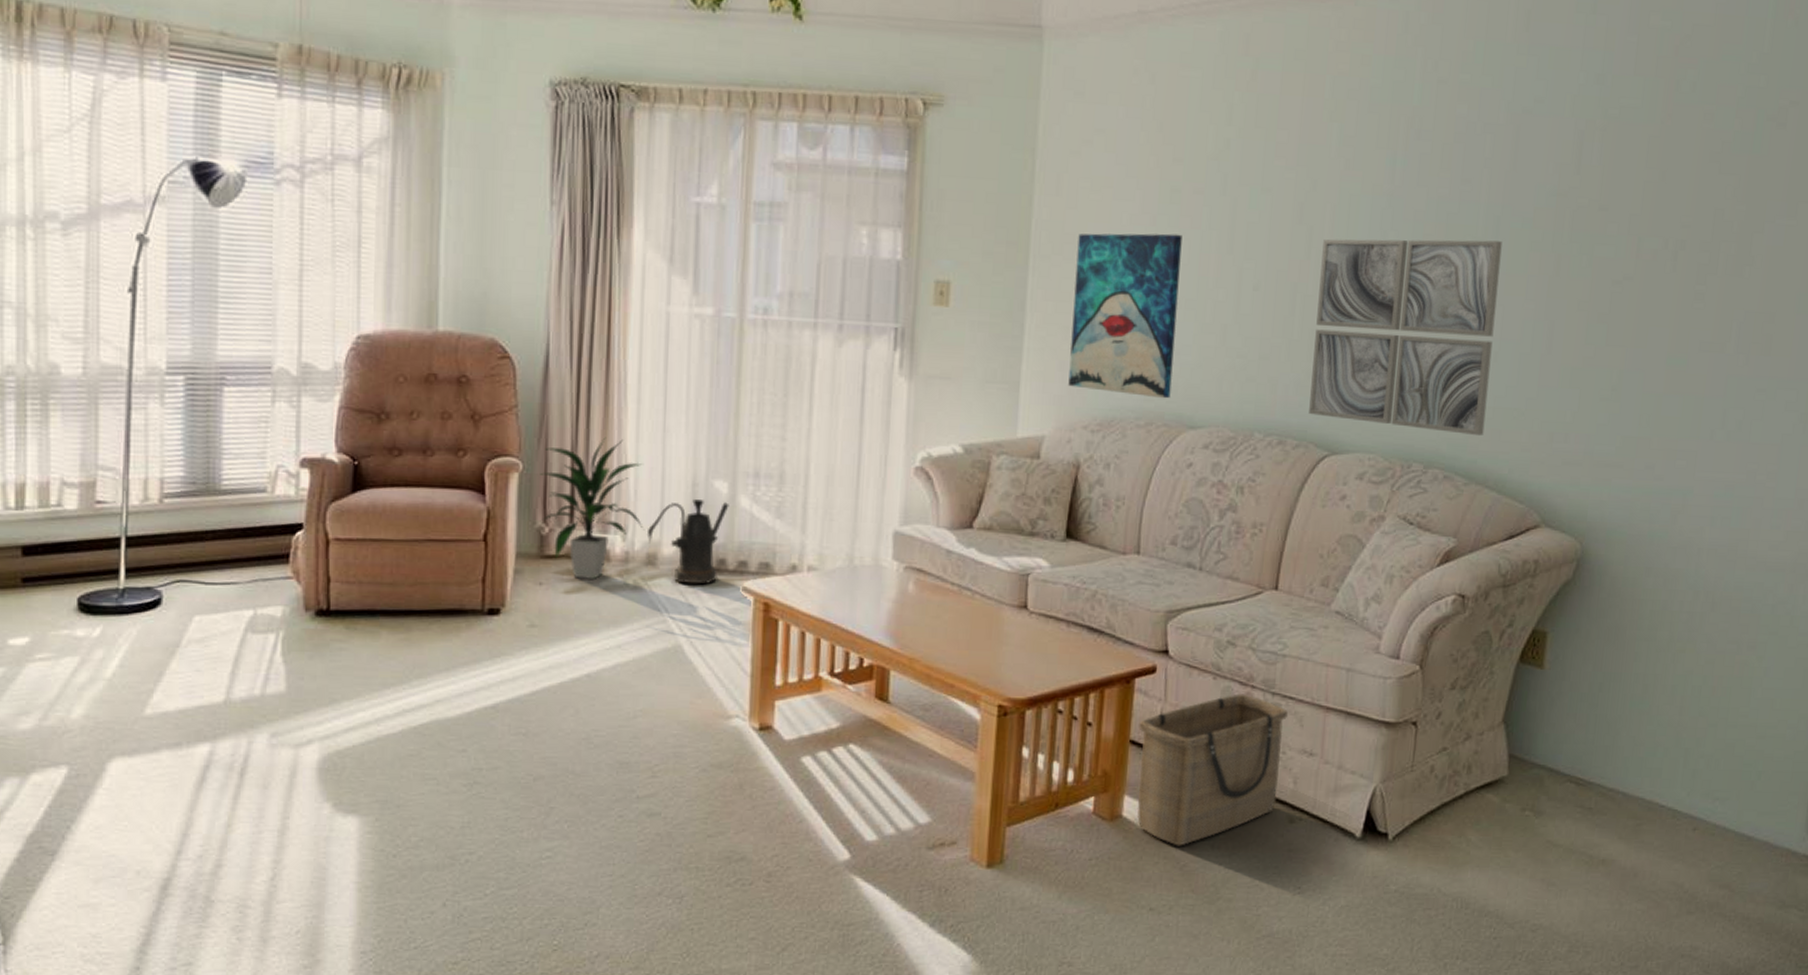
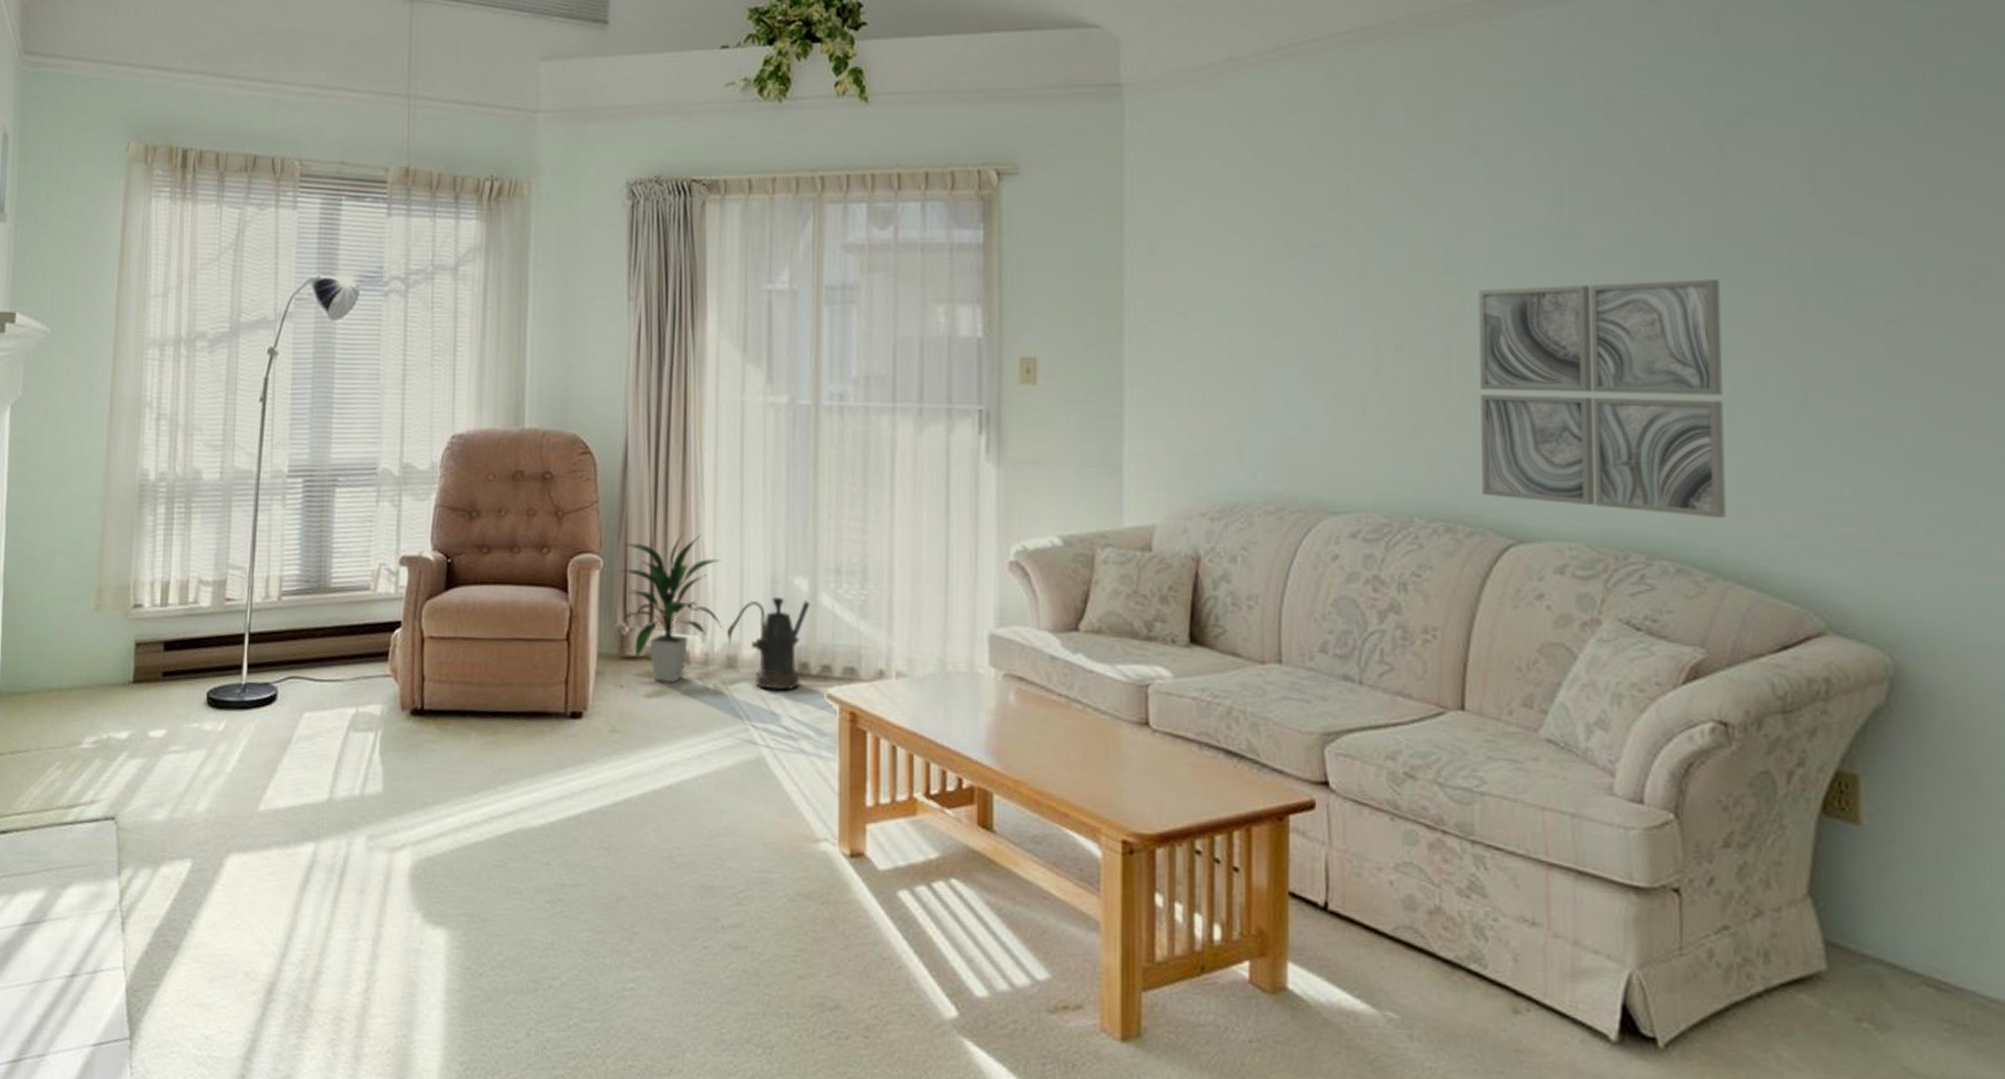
wall art: present [1068,233,1183,399] -> none [1179,293,1304,481]
basket: present [1137,693,1289,846] -> none [1299,840,1497,1034]

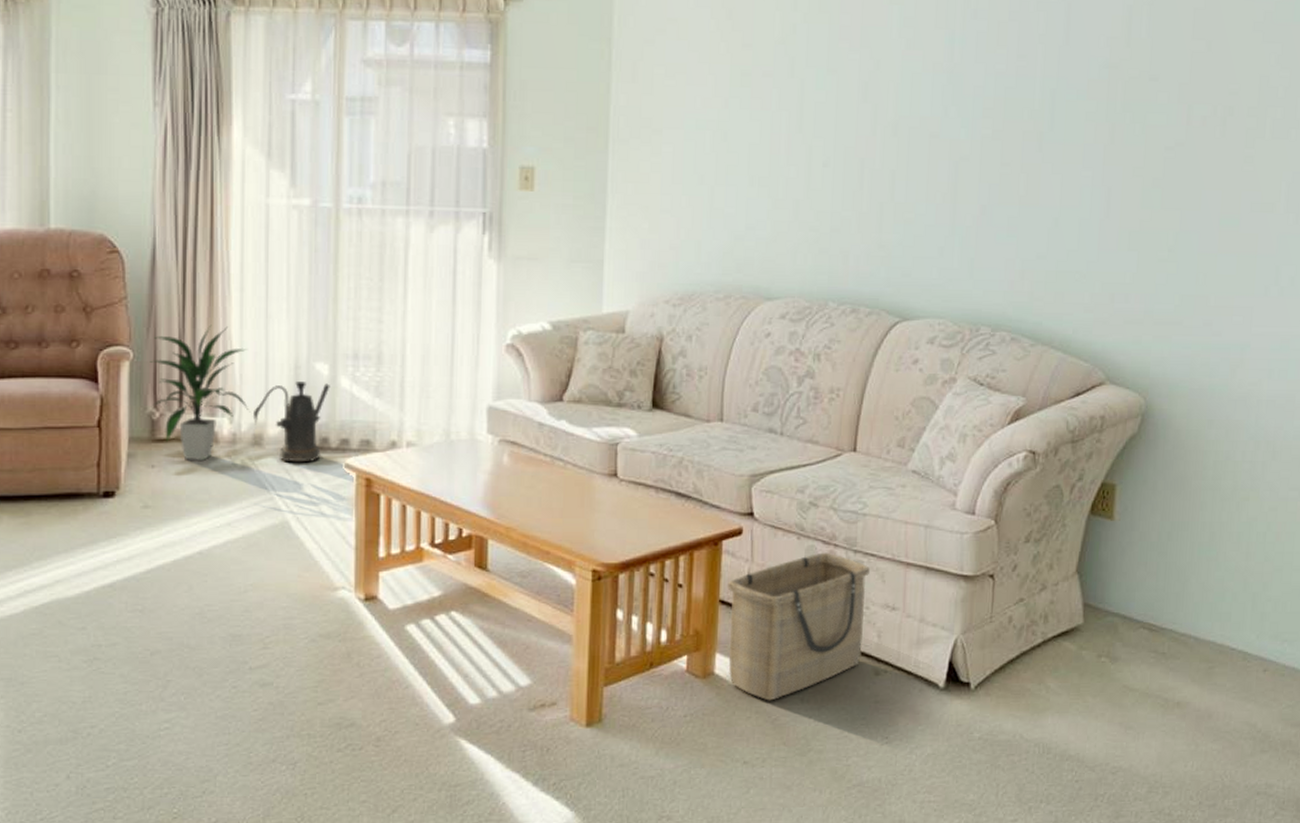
basket: none [1299,840,1497,1034] -> present [727,552,871,701]
wall art: present [1479,279,1726,519] -> none [880,112,1059,299]

